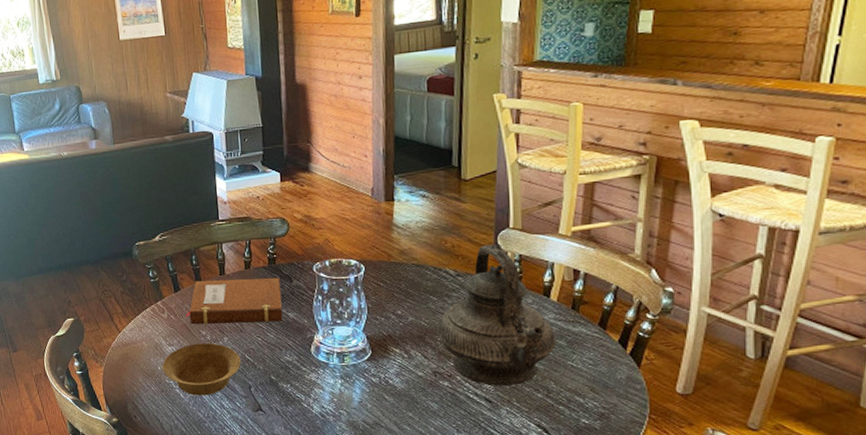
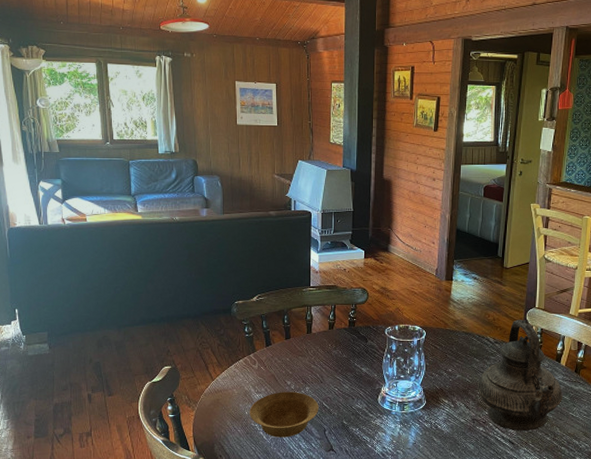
notebook: present [186,277,283,325] -> none [274,337,357,376]

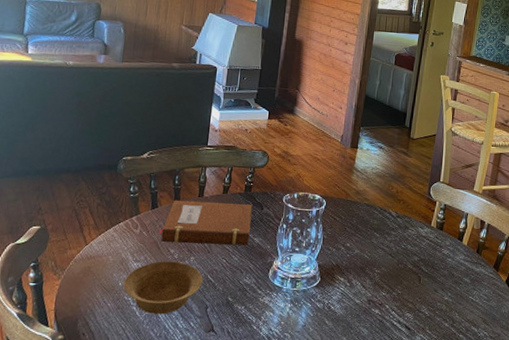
notebook: none [274,337,357,376] -> present [158,199,252,246]
teapot: present [477,320,562,431] -> none [375,194,463,315]

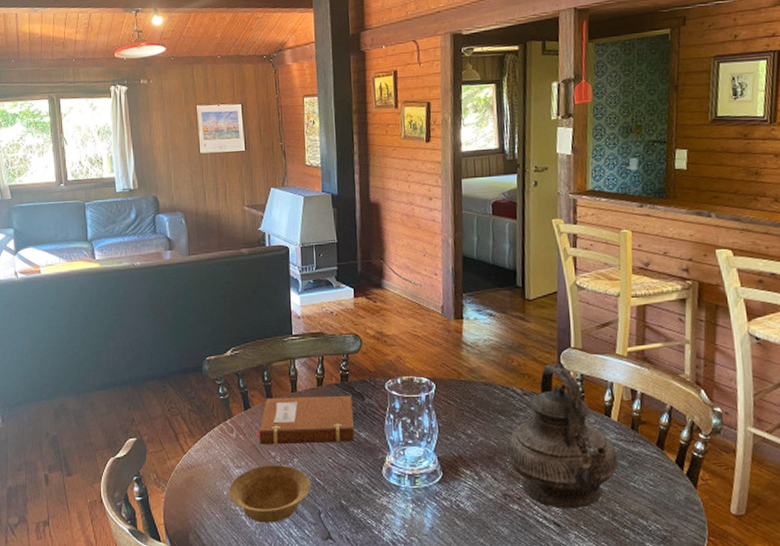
teapot: none [375,194,463,315] -> present [505,364,619,508]

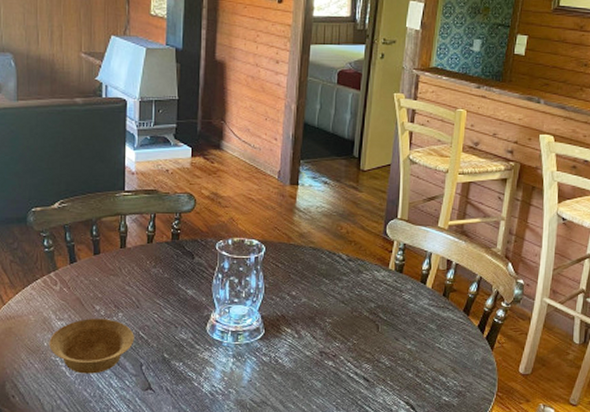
notebook: present [255,395,355,445] -> none [80,252,182,300]
teapot: present [505,364,619,508] -> none [326,233,428,365]

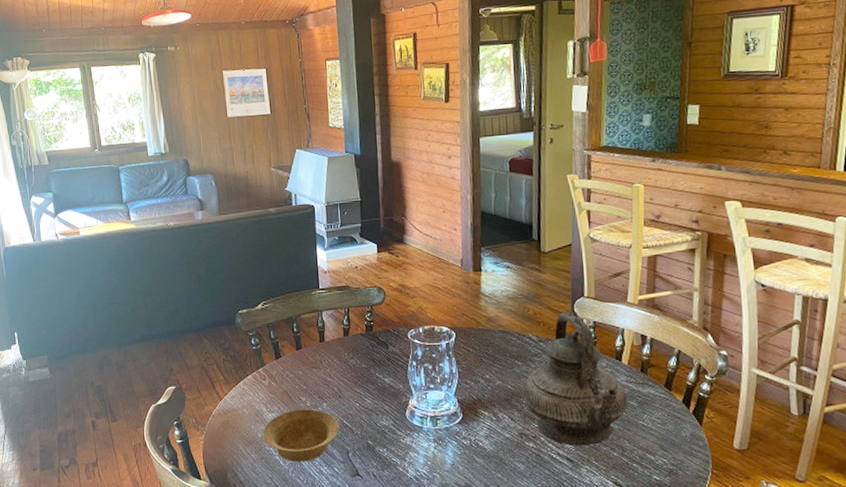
teapot: none [326,233,428,365] -> present [521,312,628,446]

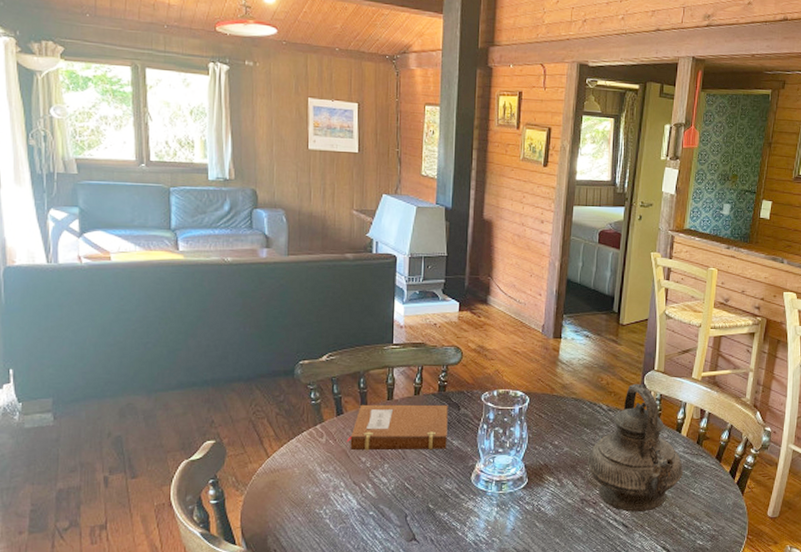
bowl: present [262,409,340,462] -> none [313,470,400,526]
notebook: none [286,344,380,391] -> present [346,404,448,451]

